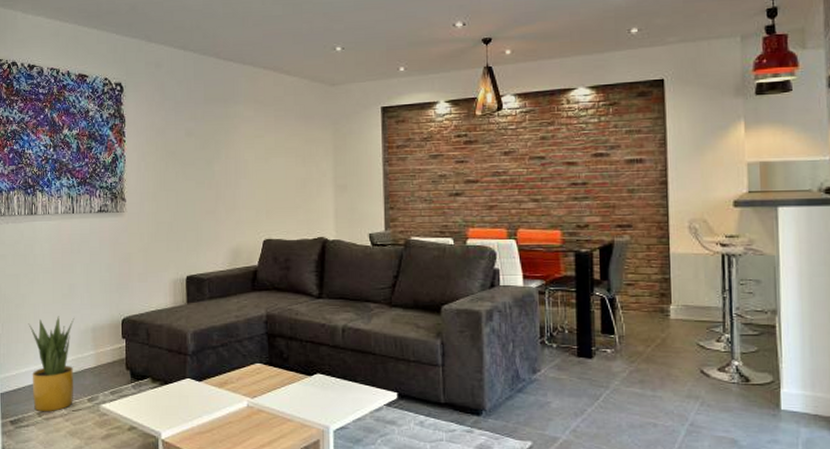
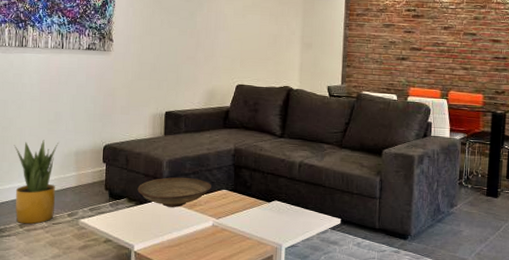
decorative bowl: none [161,350,243,386] -> present [137,177,211,207]

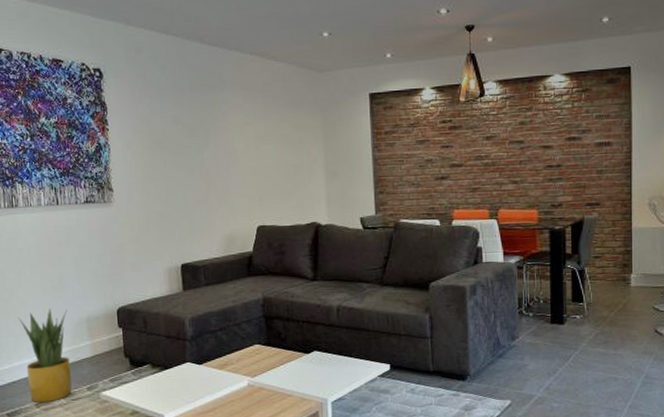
decorative bowl: present [137,177,211,207] -> none [160,334,242,370]

